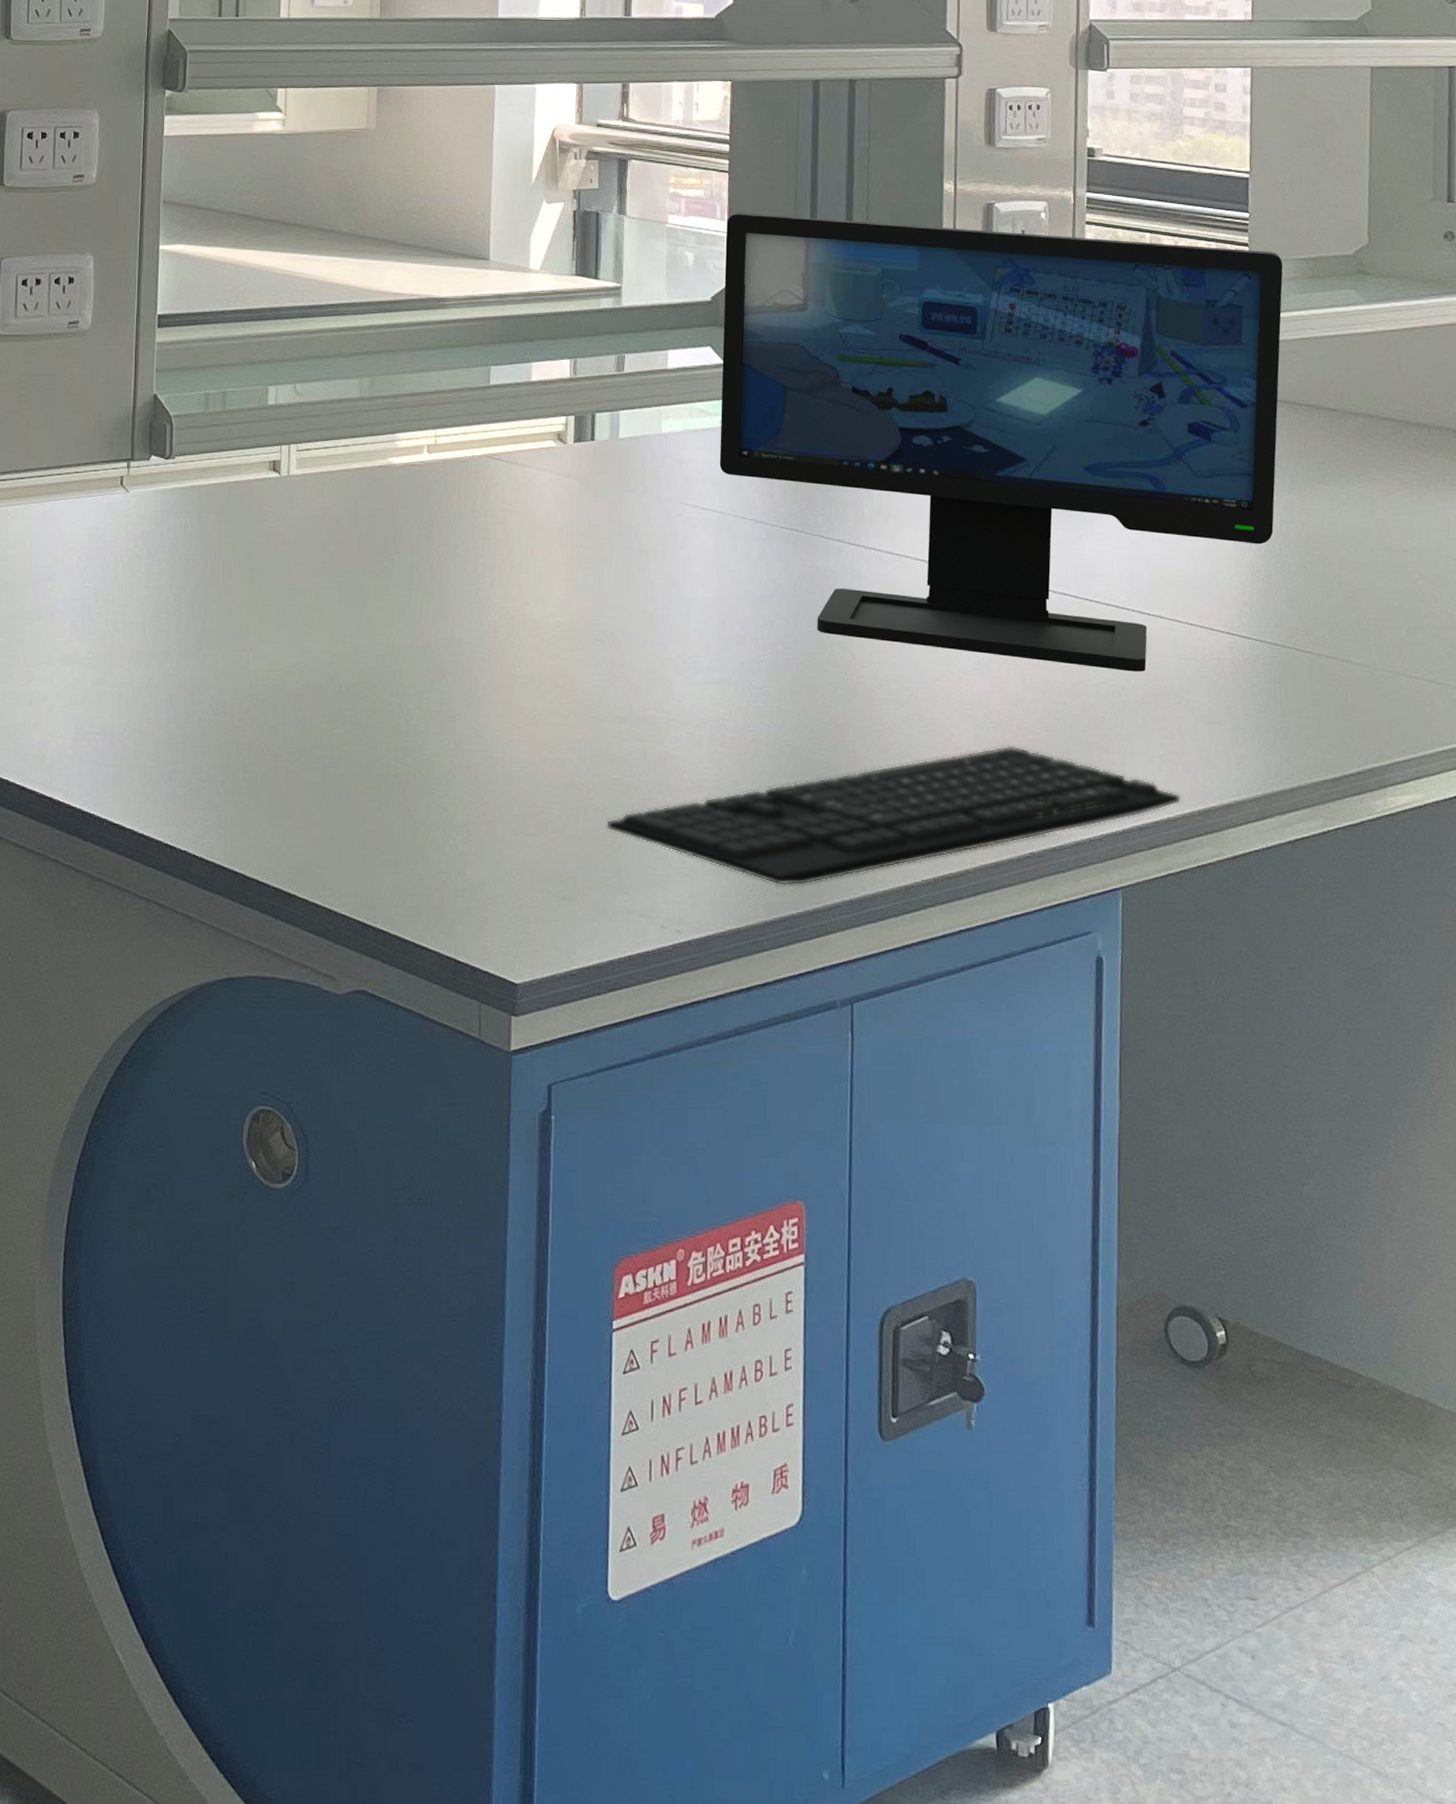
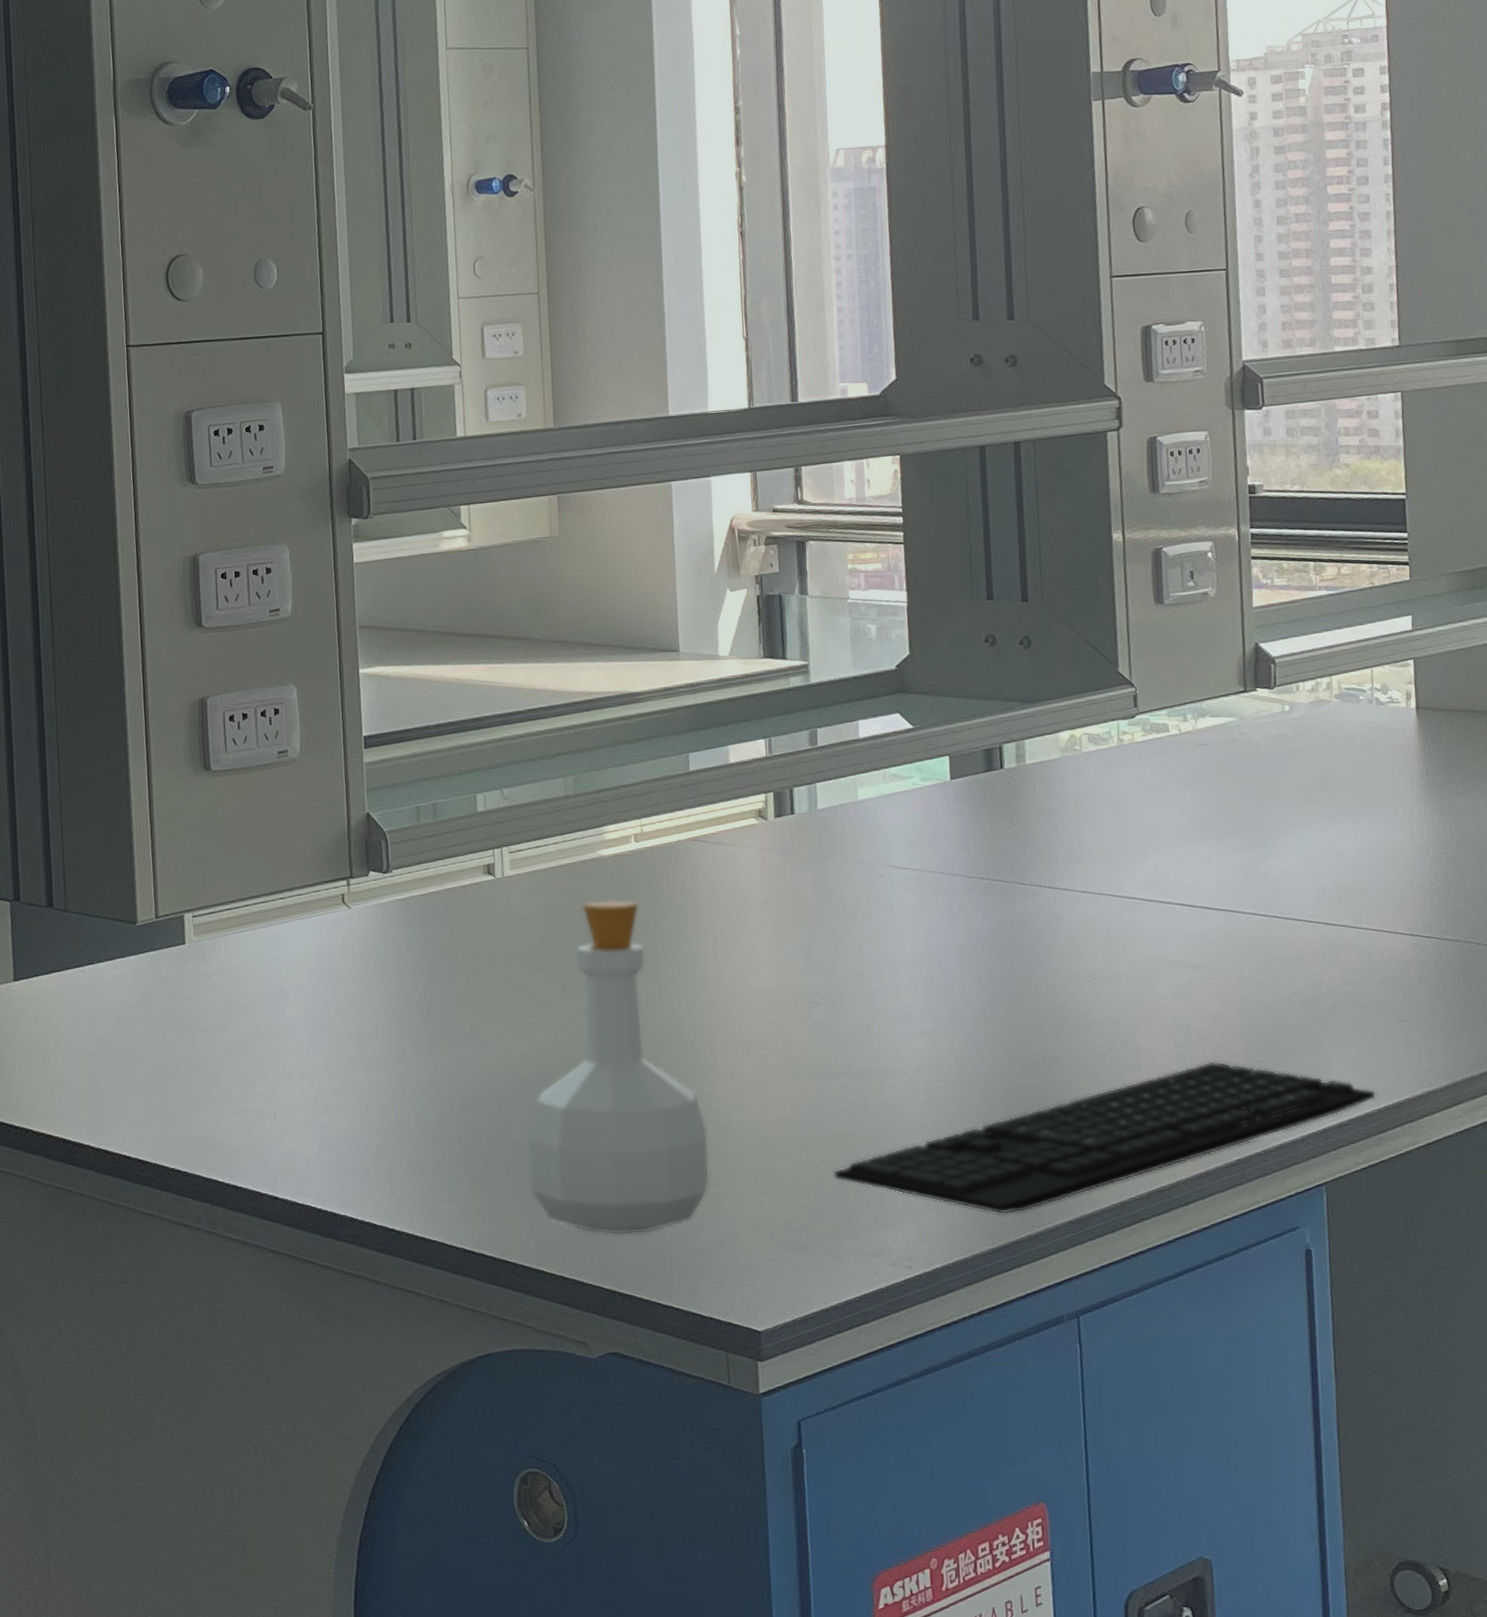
bottle: none [288,509,479,867] -> present [527,899,710,1235]
computer monitor: present [719,213,1283,672] -> none [905,567,1449,981]

